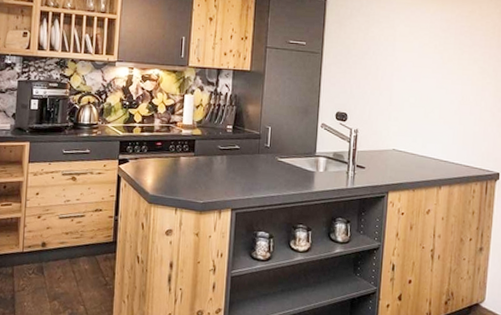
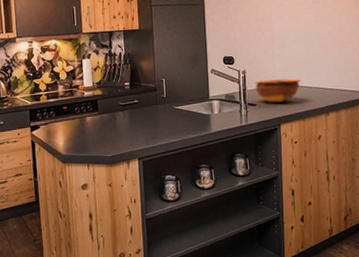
bowl: none [365,142,415,169] -> present [254,78,301,103]

